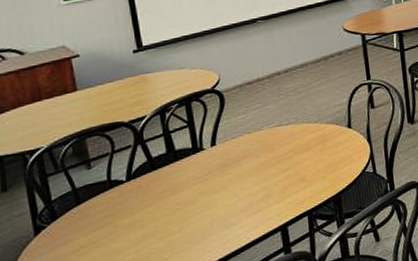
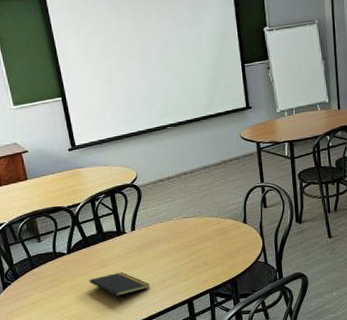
notepad: none [154,198,234,239] -> present [89,271,150,303]

